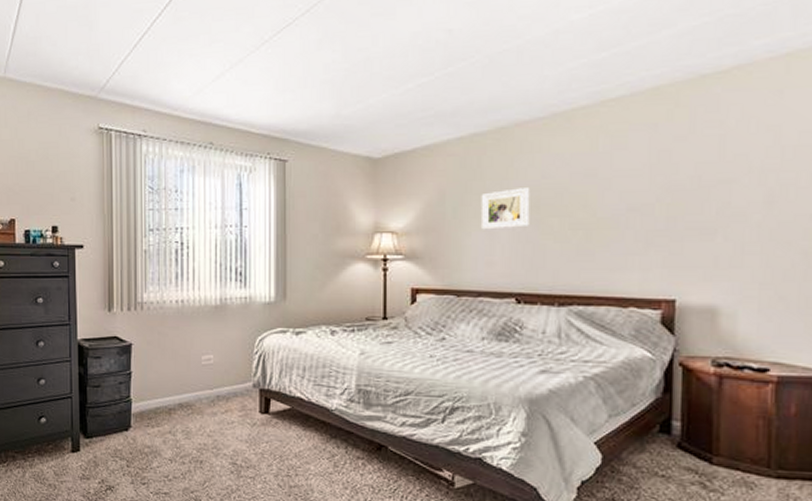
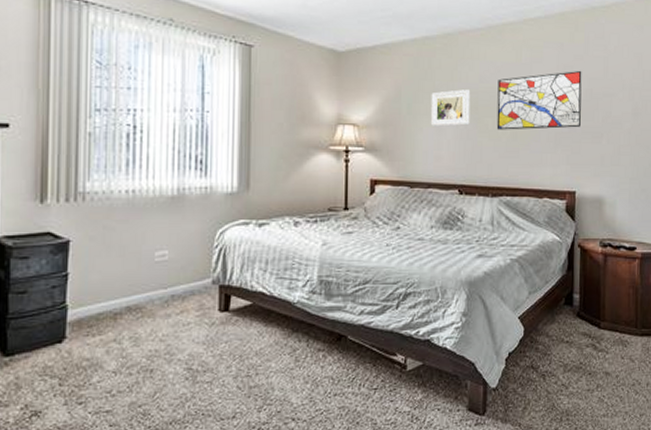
wall art: none [564,154,685,231] -> present [496,70,582,130]

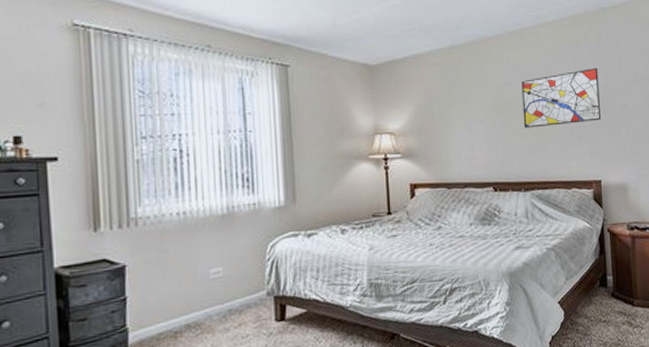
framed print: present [430,89,471,127] -> none [460,93,499,129]

